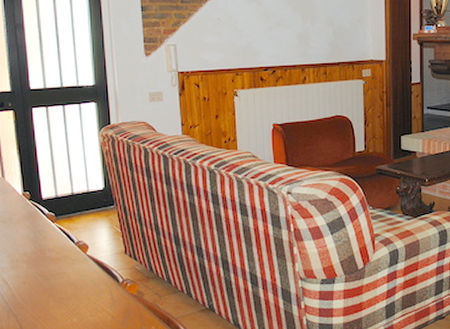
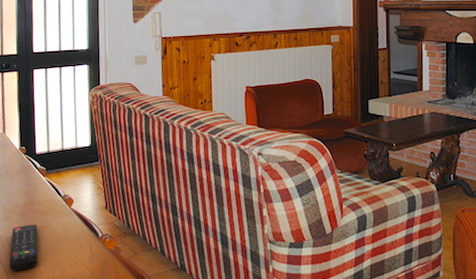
remote control: none [21,273,53,320] -> present [9,225,38,271]

